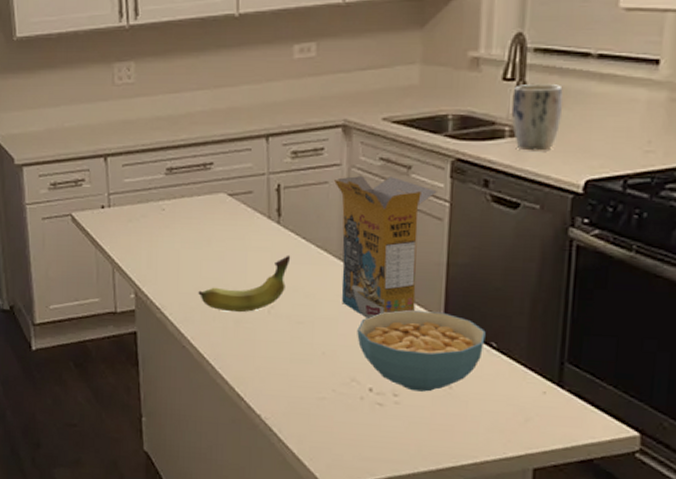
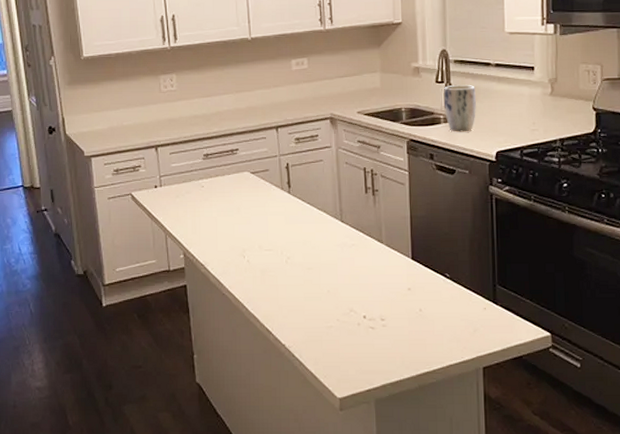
fruit: present [198,255,291,313] -> none [232,216,300,264]
cereal box: present [334,176,437,318] -> none [327,154,399,262]
cereal bowl: present [357,309,486,392] -> none [352,253,441,315]

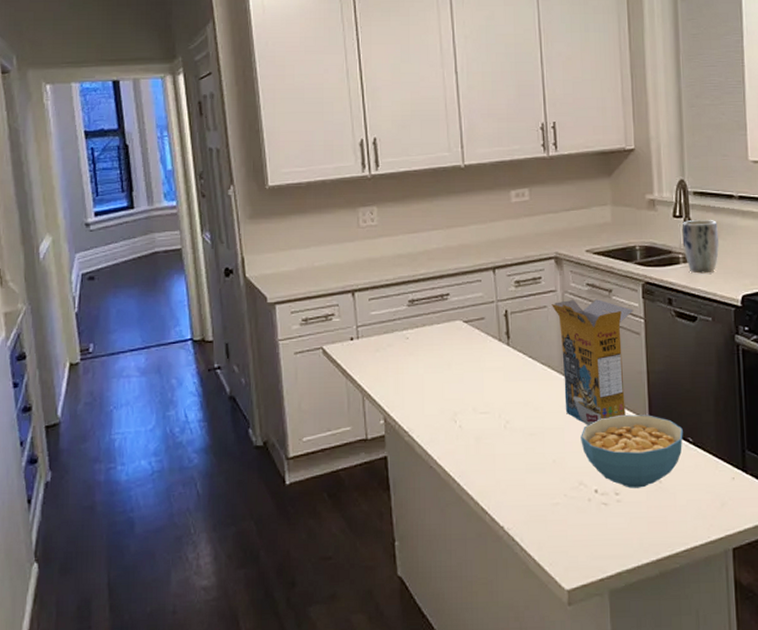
cereal box: none [327,154,399,262] -> present [552,299,634,425]
cereal bowl: none [352,253,441,315] -> present [581,414,683,488]

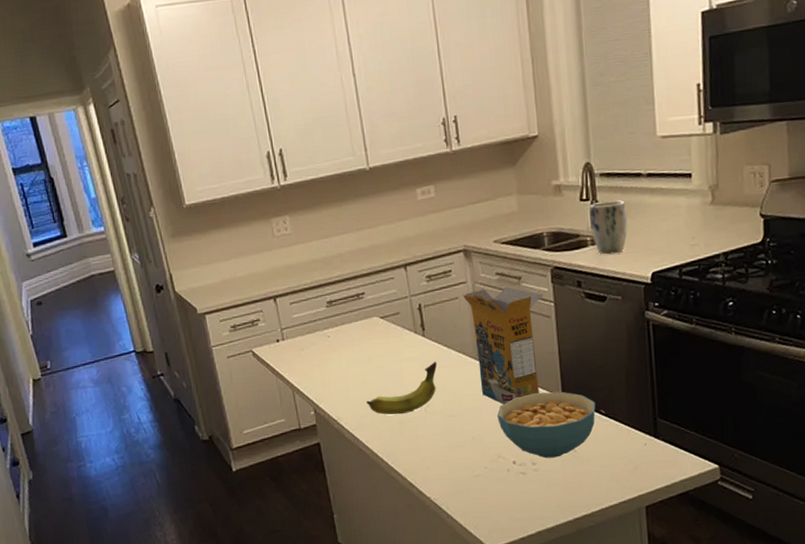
fruit: none [442,373,521,430] -> present [366,361,437,415]

